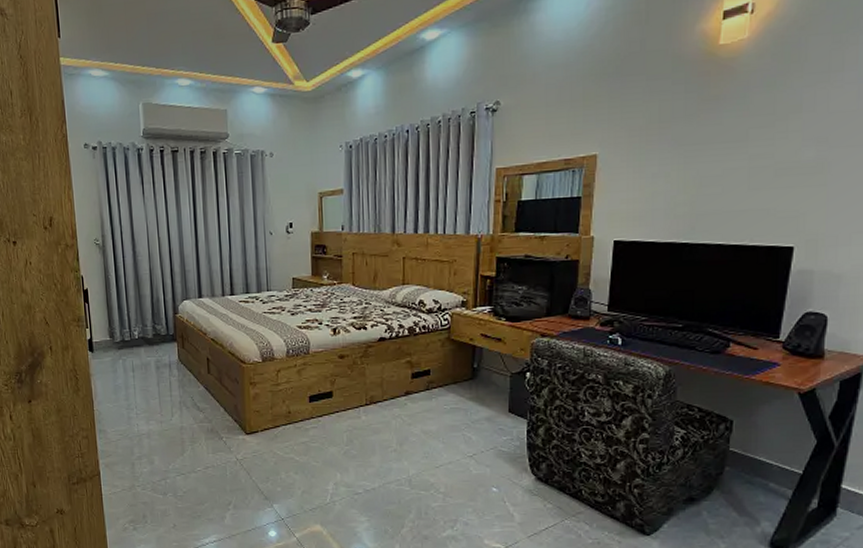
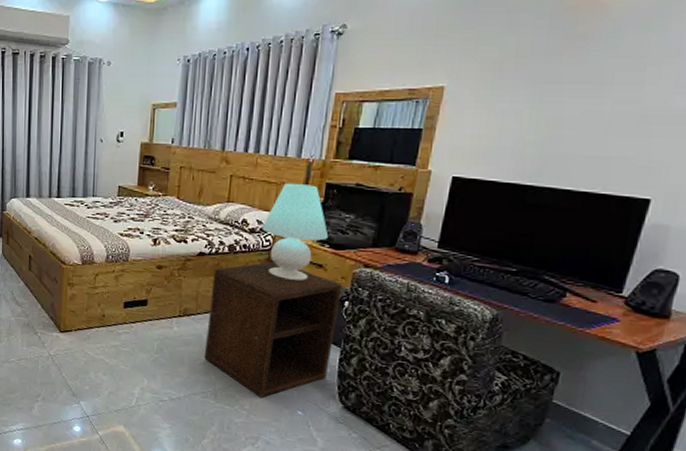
nightstand: none [394,340,523,480] -> present [204,261,343,399]
table lamp: none [438,259,504,356] -> present [261,183,329,280]

